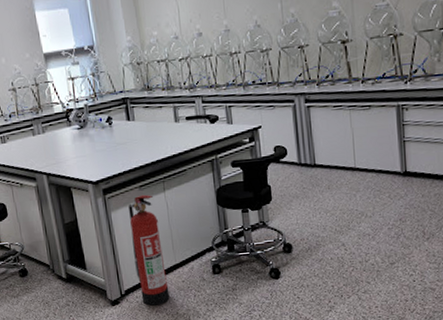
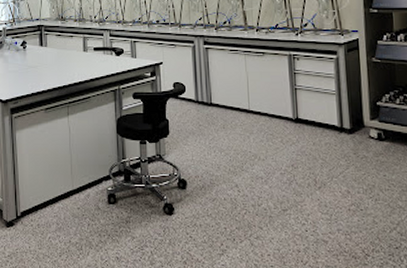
fire extinguisher: present [128,194,170,306] -> none [33,117,64,231]

